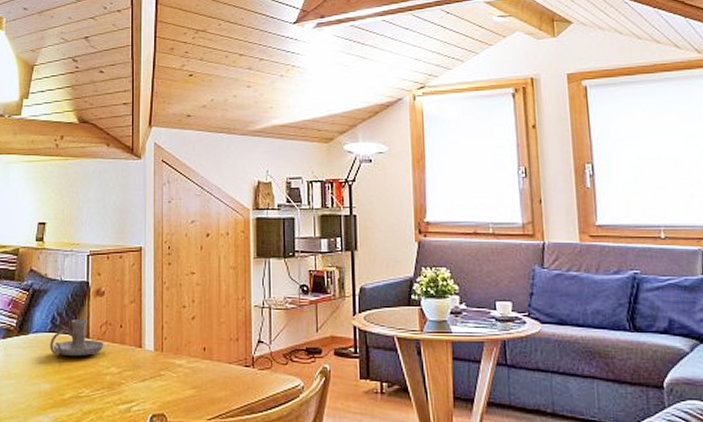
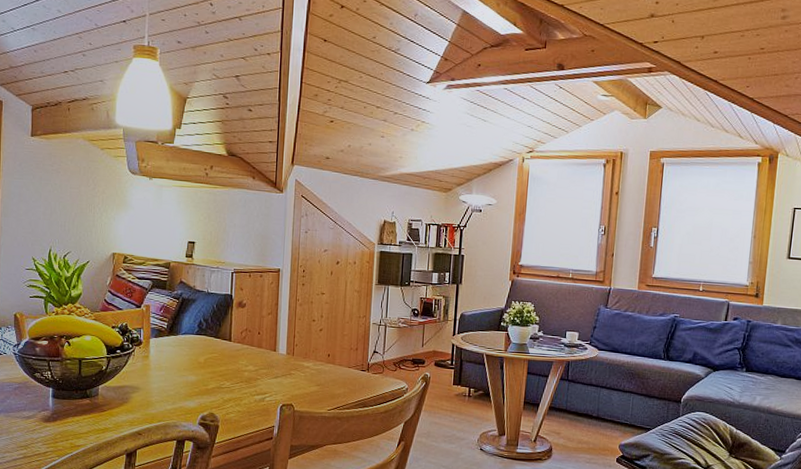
candle holder: present [50,319,104,357] -> none [197,325,244,356]

